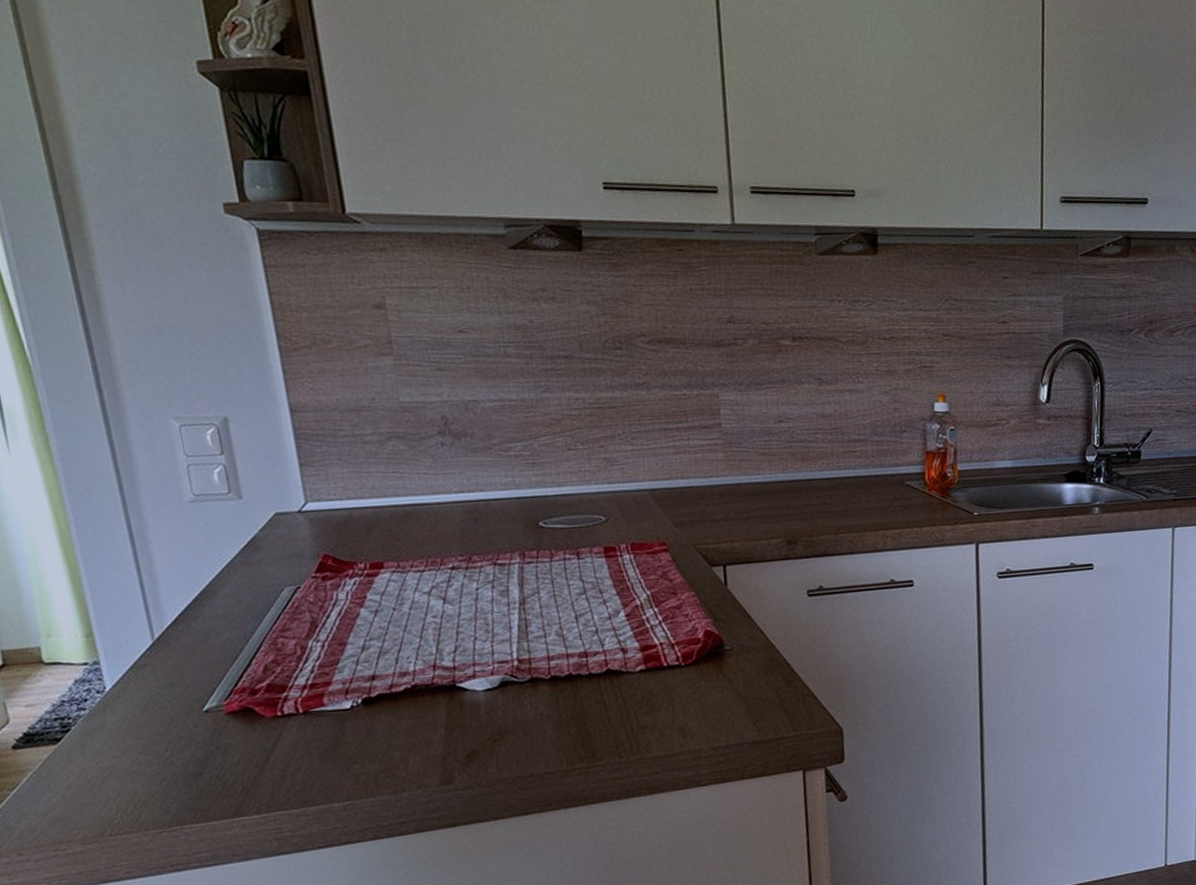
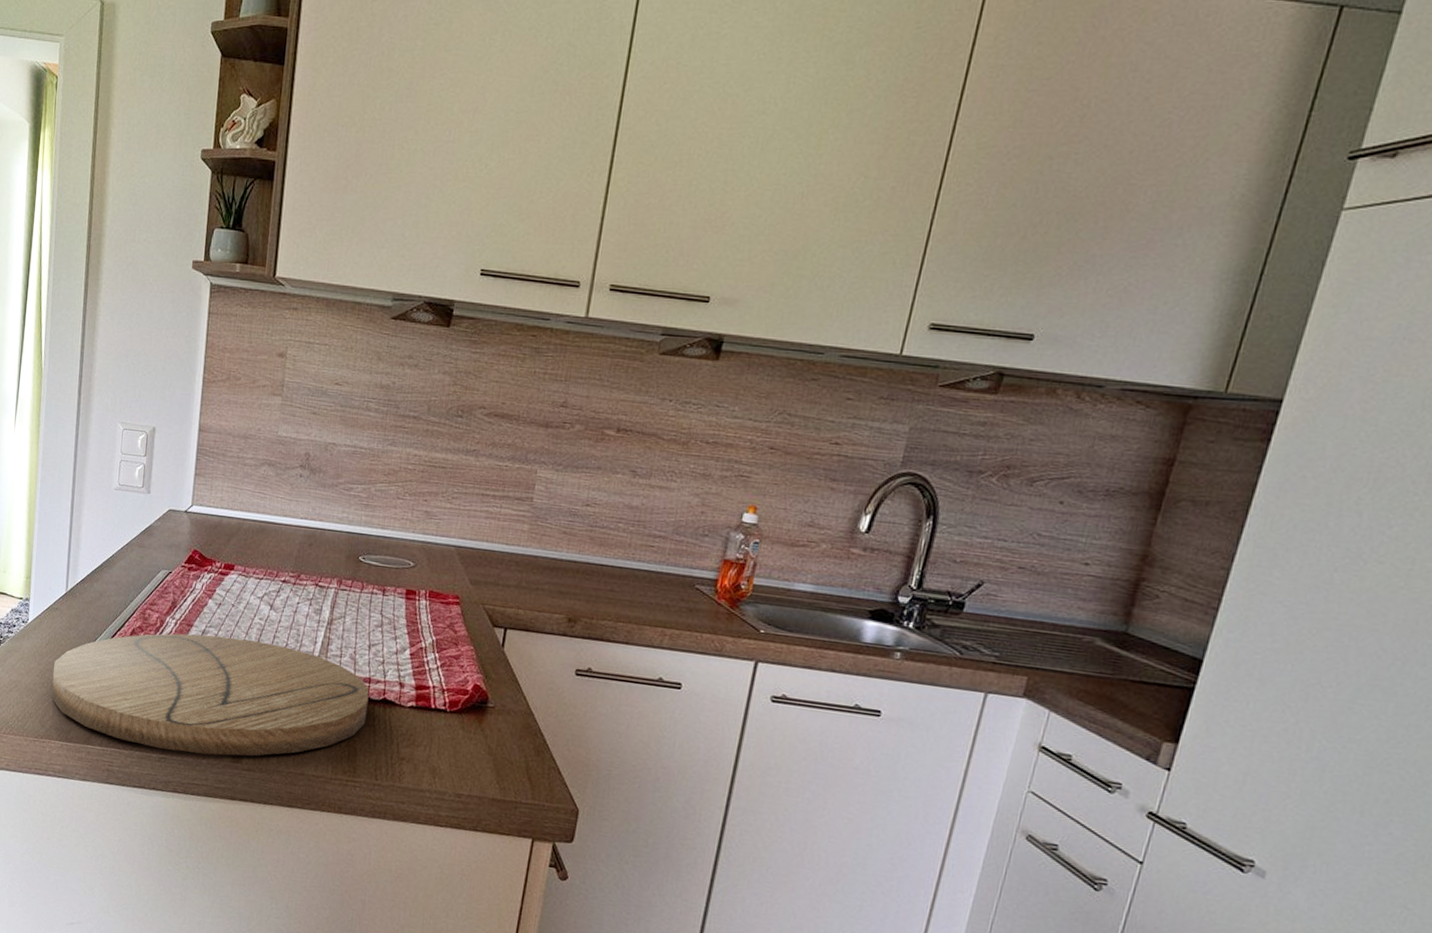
cutting board: none [161,640,593,800] -> present [51,633,370,757]

